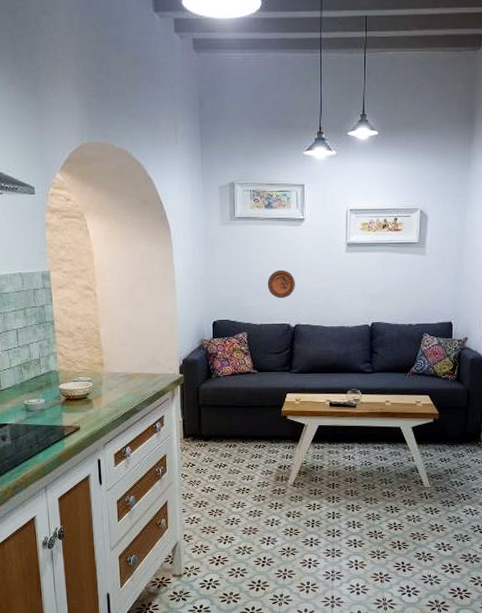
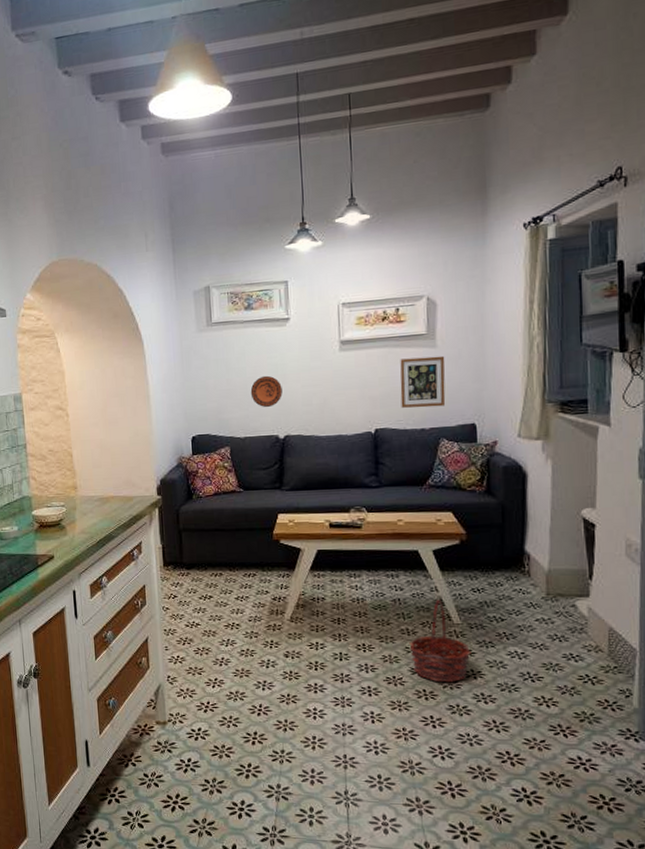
basket: none [389,468,436,535] -> present [409,600,471,683]
picture frame: none [394,262,432,306] -> present [400,355,446,408]

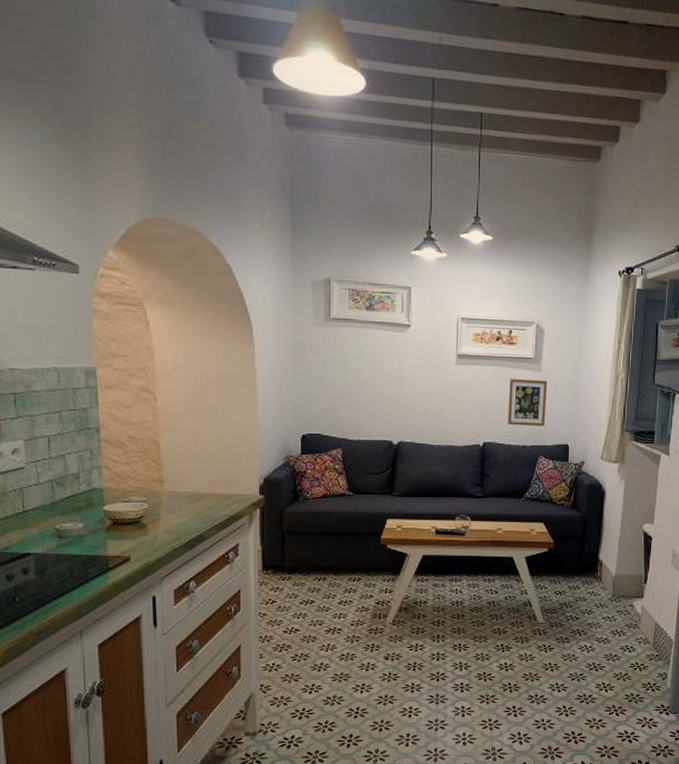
decorative plate: present [250,375,283,408] -> none [366,379,399,413]
basket: present [409,600,471,683] -> none [499,602,551,676]

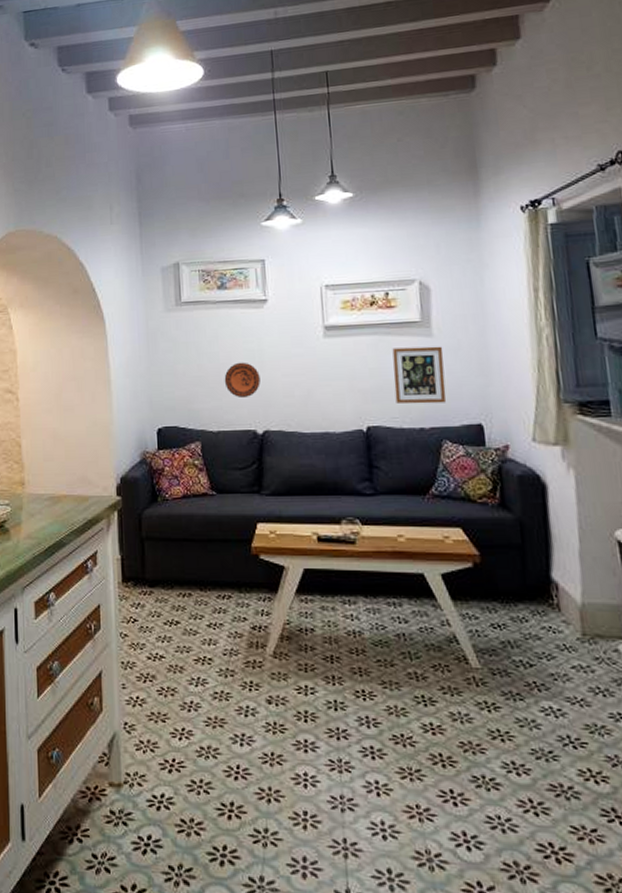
decorative plate: none [366,379,399,413] -> present [224,362,261,399]

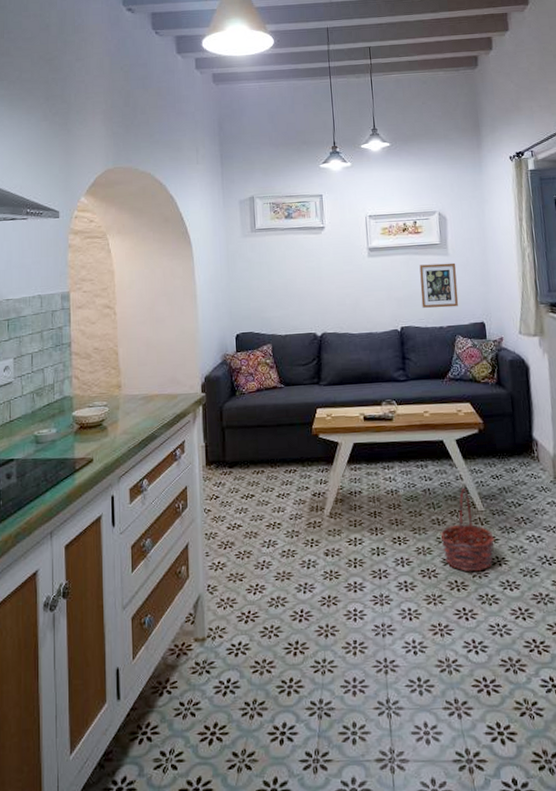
decorative plate: present [224,362,261,399] -> none [290,277,319,308]
basket: none [419,636,496,746] -> present [440,488,495,572]

